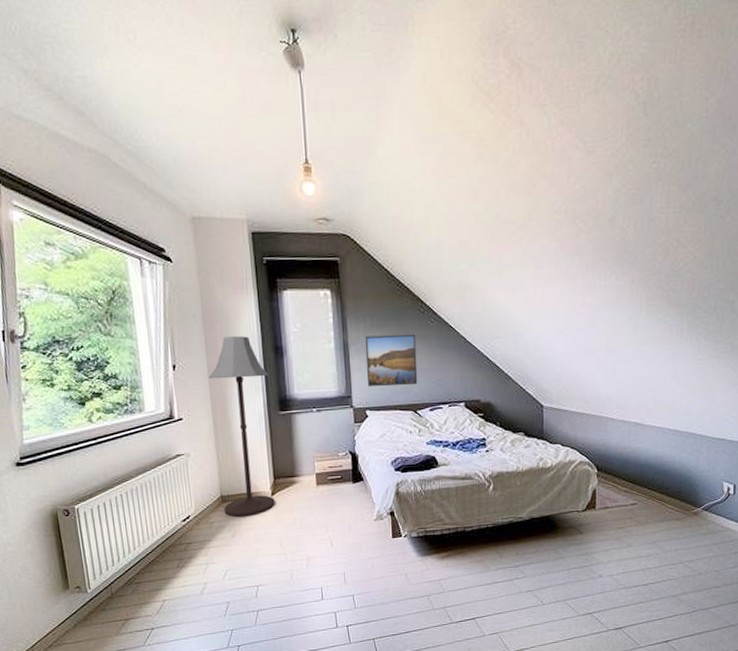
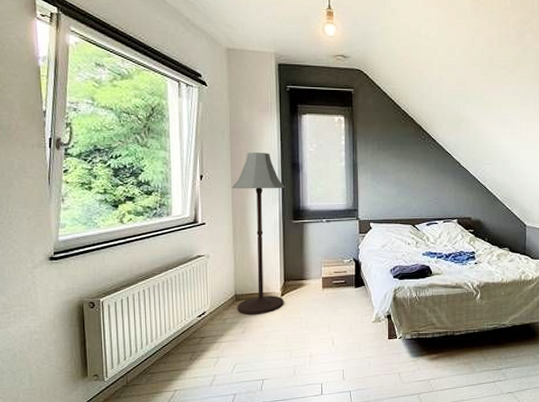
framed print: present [366,334,418,386] -> none [372,157,417,202]

